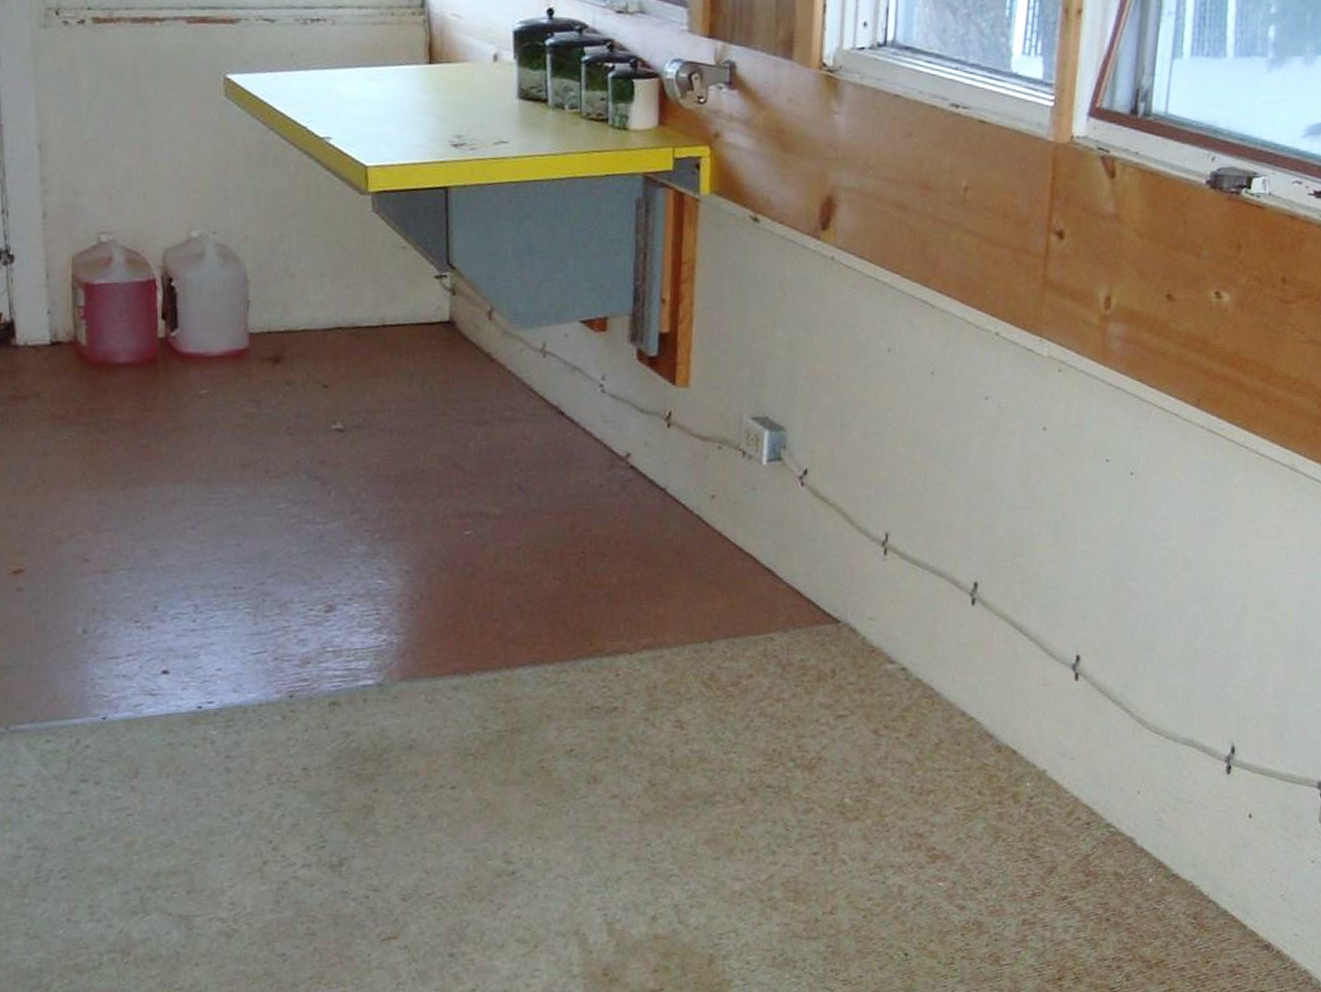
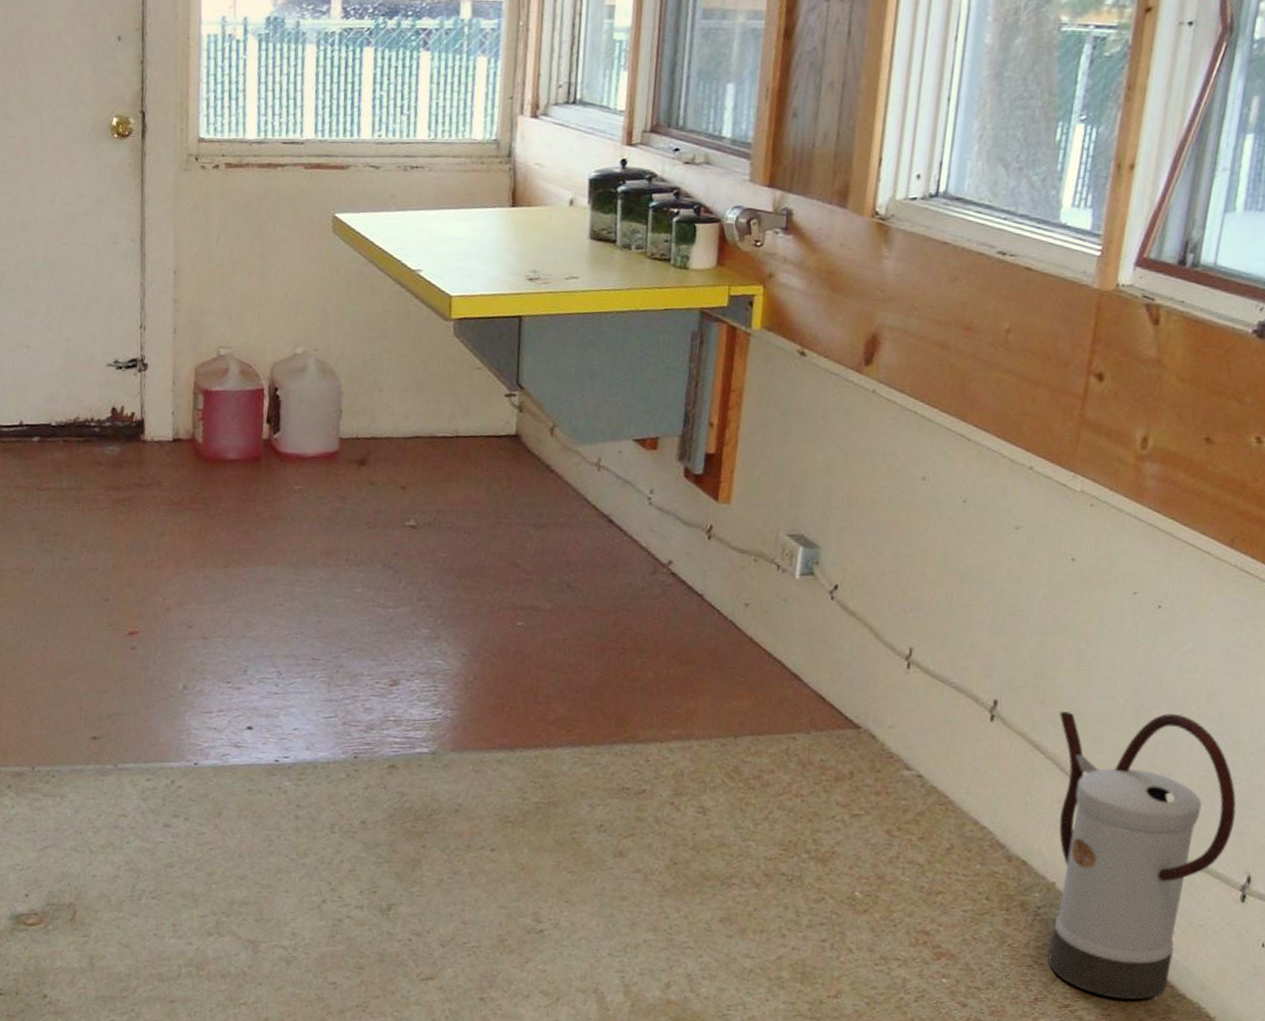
watering can: none [1039,584,1217,885] -> present [1048,711,1236,1000]

